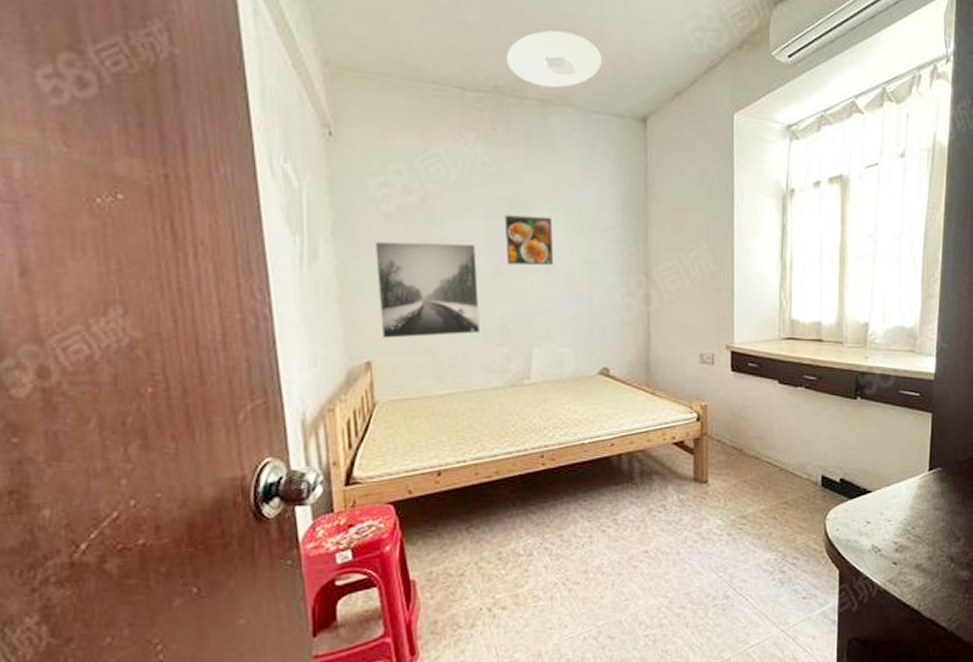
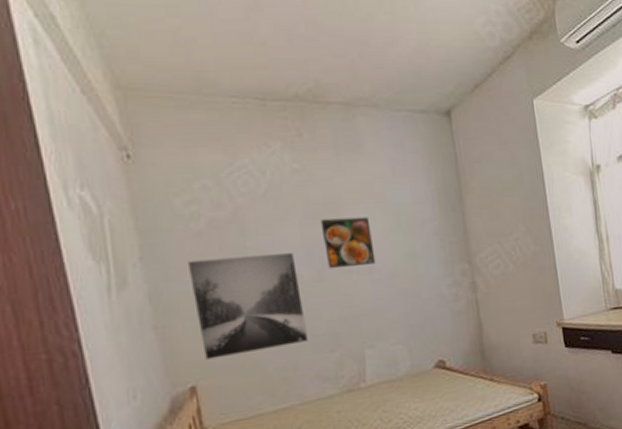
ceiling light: present [506,30,603,88] -> none [304,36,401,90]

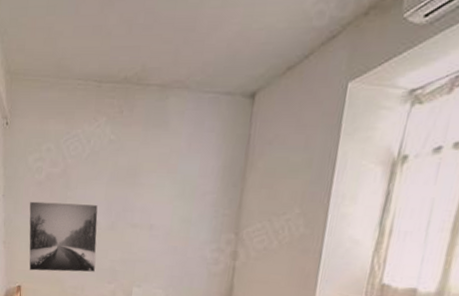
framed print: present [320,217,376,269] -> none [120,182,160,223]

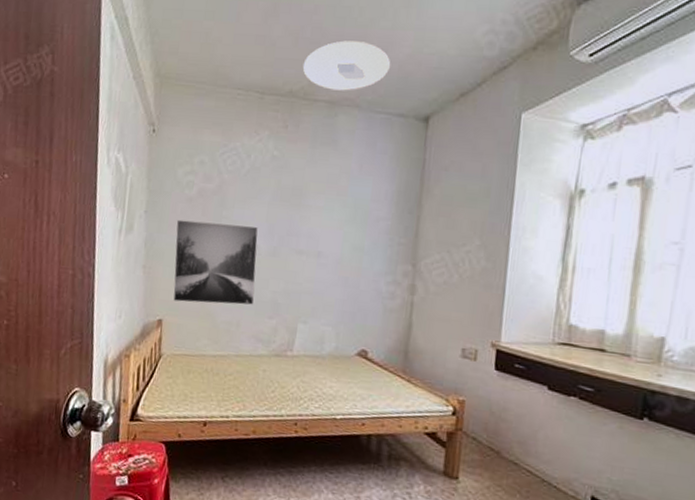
ceiling light: none [136,22,220,74] -> present [302,40,391,91]

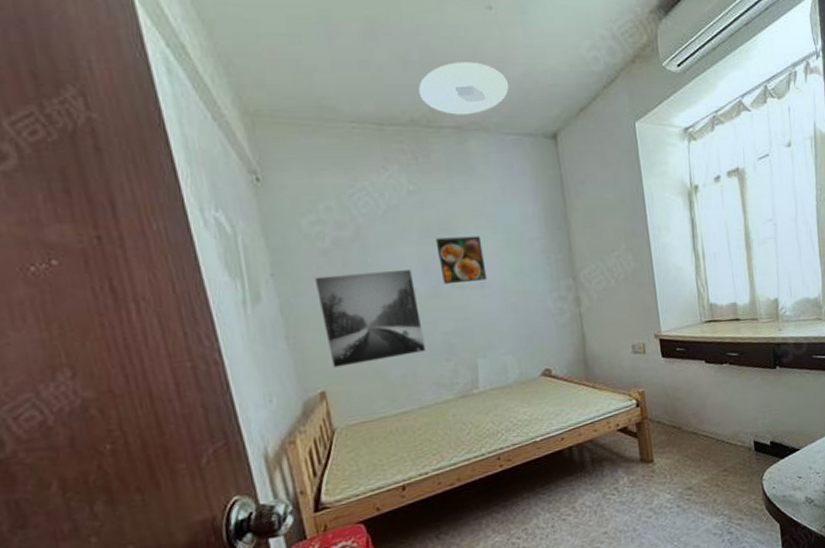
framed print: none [283,203,328,250] -> present [435,236,487,285]

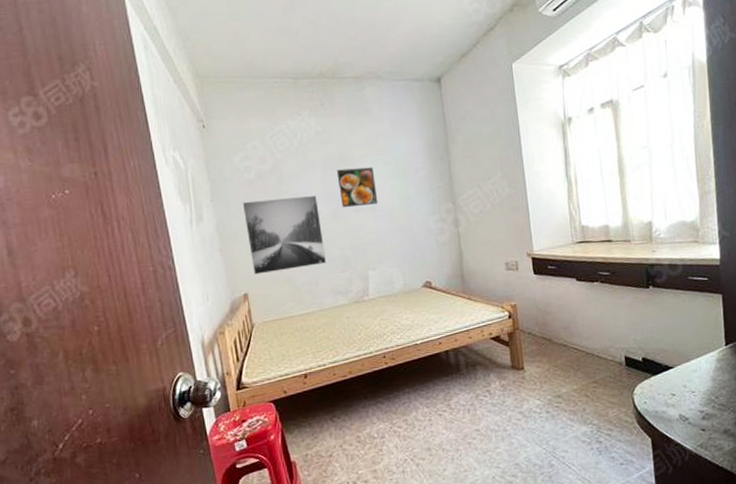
ceiling light: present [418,62,509,115] -> none [326,22,401,67]

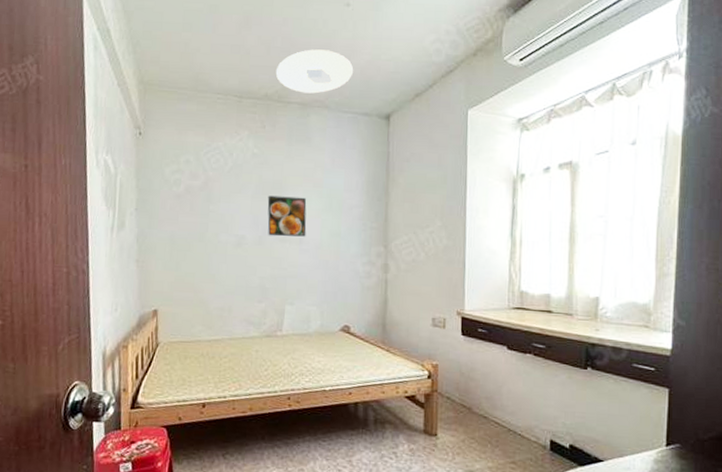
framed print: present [242,195,327,275] -> none [166,215,244,292]
ceiling light: none [326,22,401,67] -> present [275,49,354,94]

